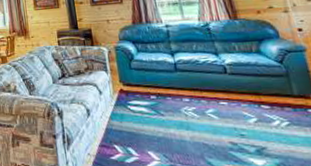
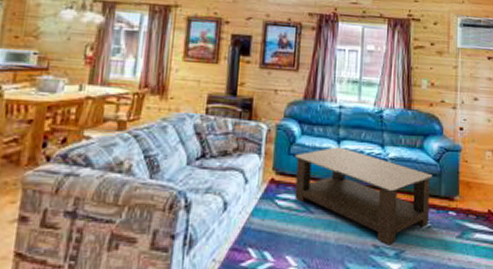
coffee table: none [135,58,286,143] -> present [294,146,433,246]

